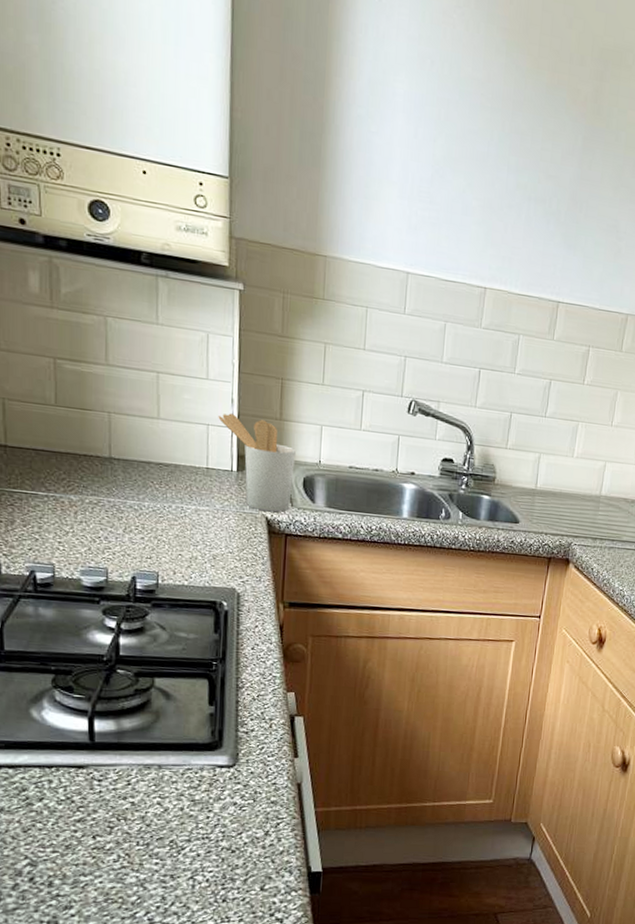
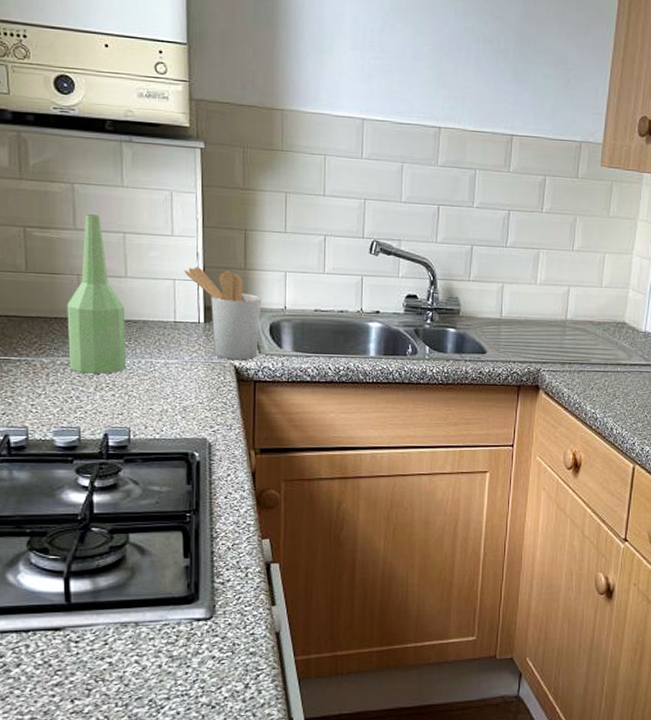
bottle: none [97,350,157,517] -> present [67,214,127,374]

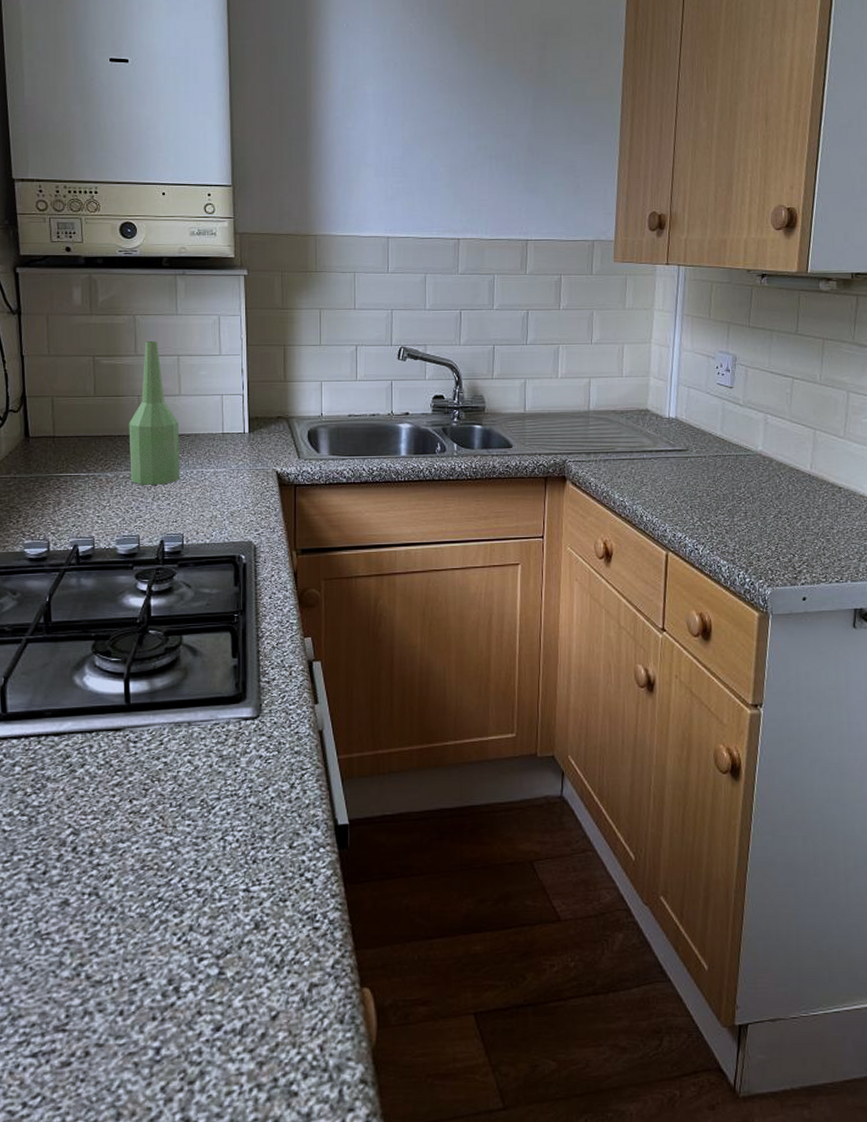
utensil holder: present [184,267,261,360] -> none [231,382,299,466]

